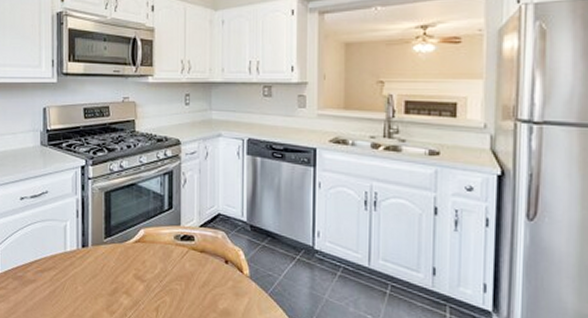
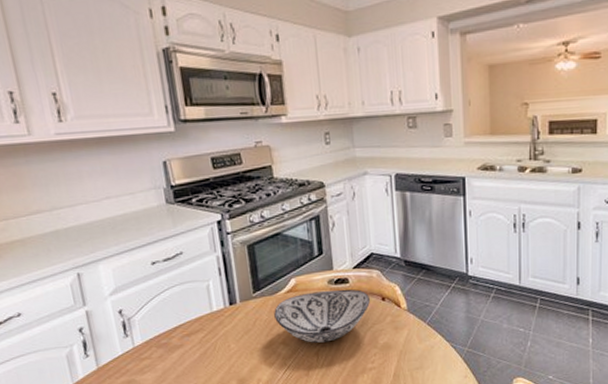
decorative bowl: none [121,245,213,299] -> present [274,289,370,343]

